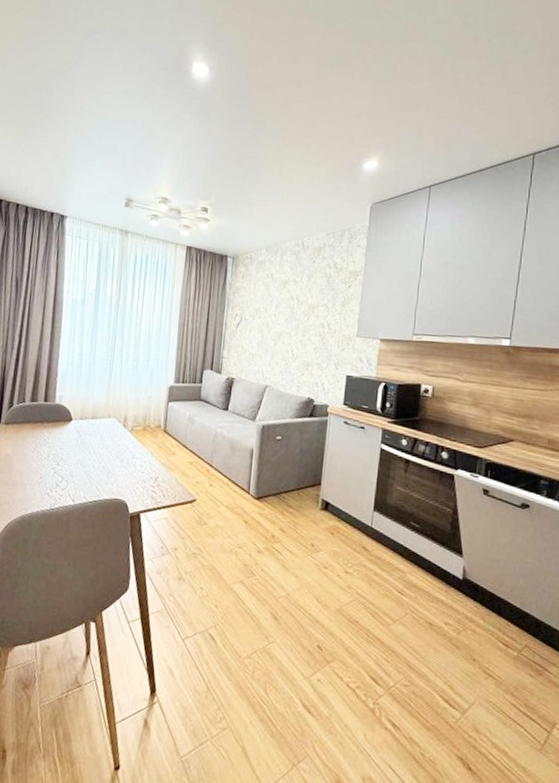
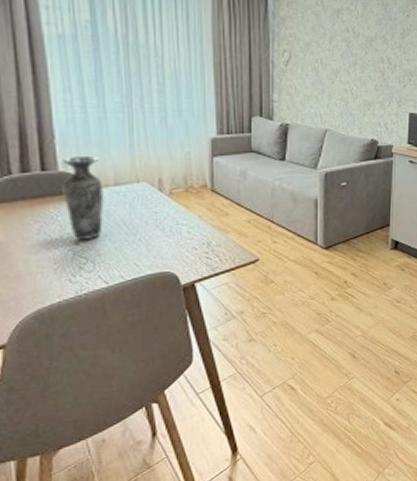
vase: none [55,392,84,462] -> present [62,155,104,240]

